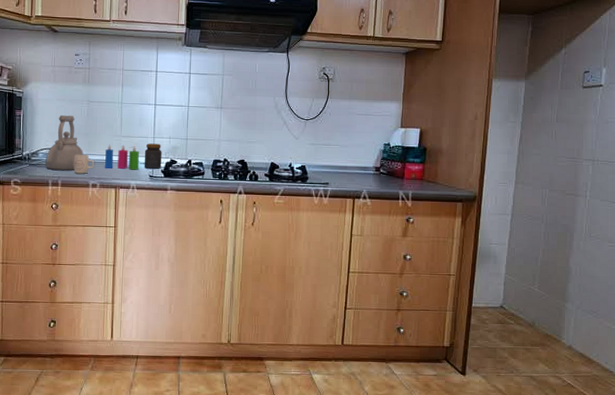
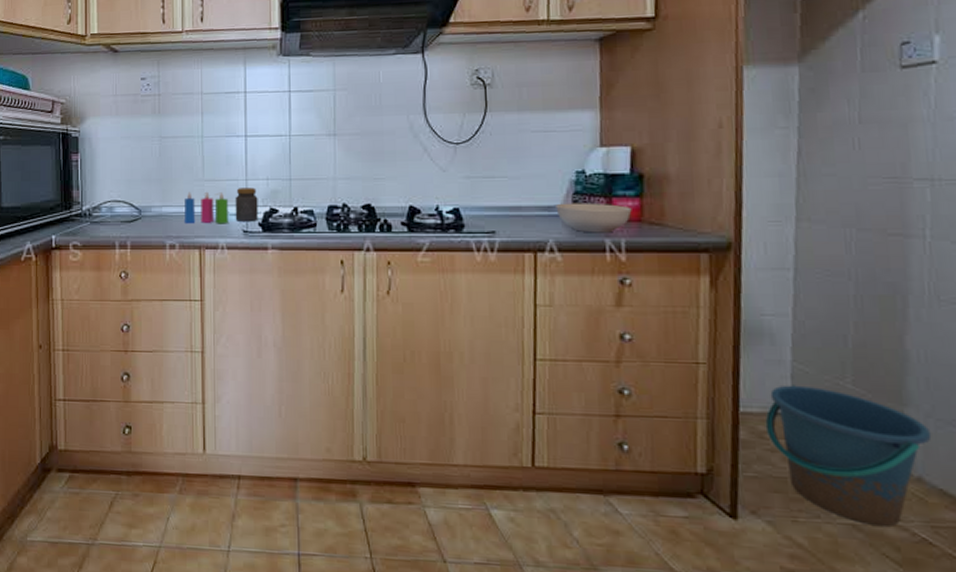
kettle: present [44,114,84,171] -> none [109,156,157,229]
mug: present [73,155,95,174] -> none [145,207,172,232]
bowl: none [369,165,418,187] -> present [556,203,632,233]
bucket: none [486,289,579,377] -> present [765,385,932,526]

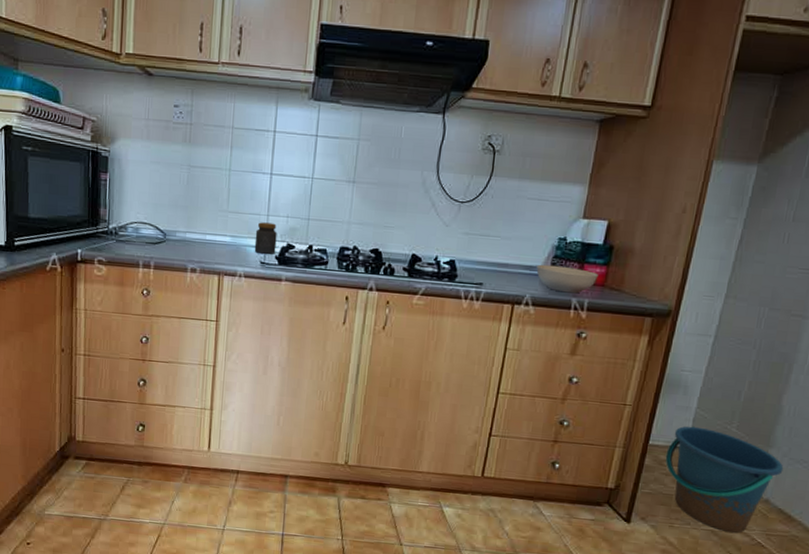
soap dispenser: present [185,191,228,224] -> none [207,221,249,255]

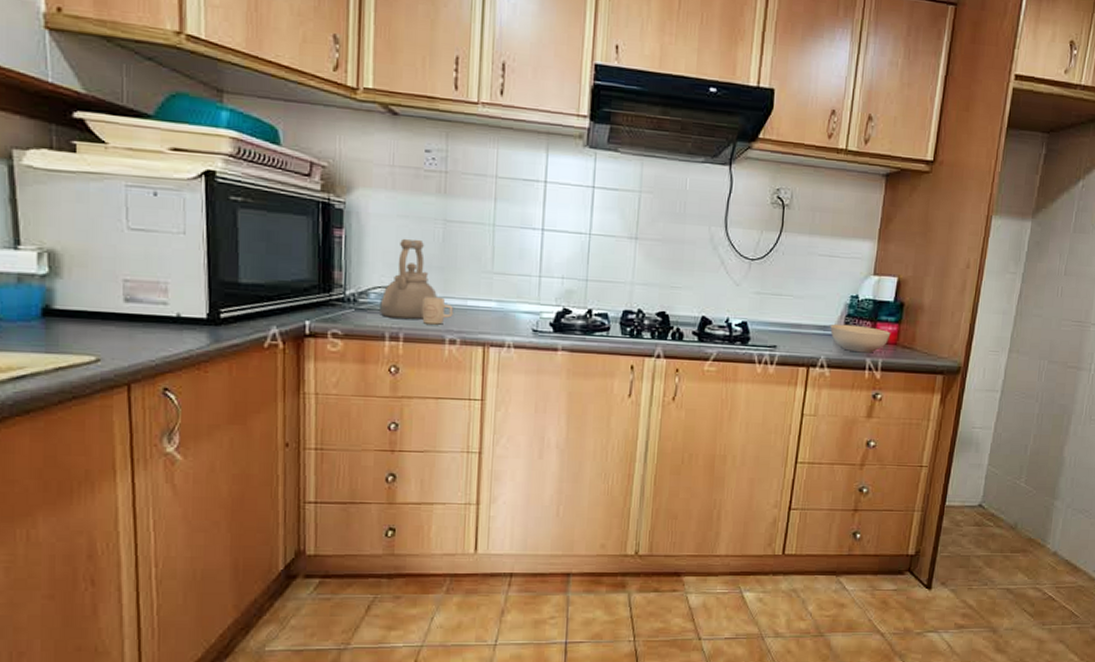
kettle: none [134,181,182,251] -> present [378,238,437,320]
mug: none [169,231,195,256] -> present [422,297,454,325]
jar: present [254,222,277,255] -> none [525,284,551,322]
bucket: present [665,426,784,533] -> none [961,484,1068,588]

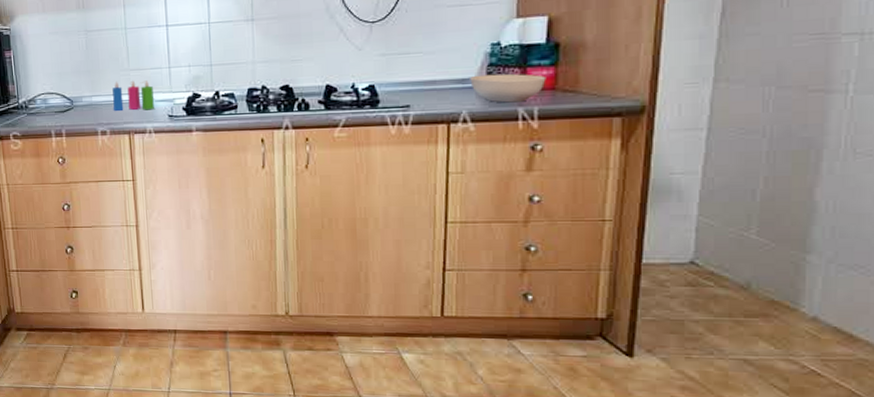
kettle: present [378,238,437,320] -> none [44,50,87,118]
mug: present [422,297,454,325] -> none [76,97,102,120]
soap dispenser: none [468,284,518,322] -> present [112,80,154,111]

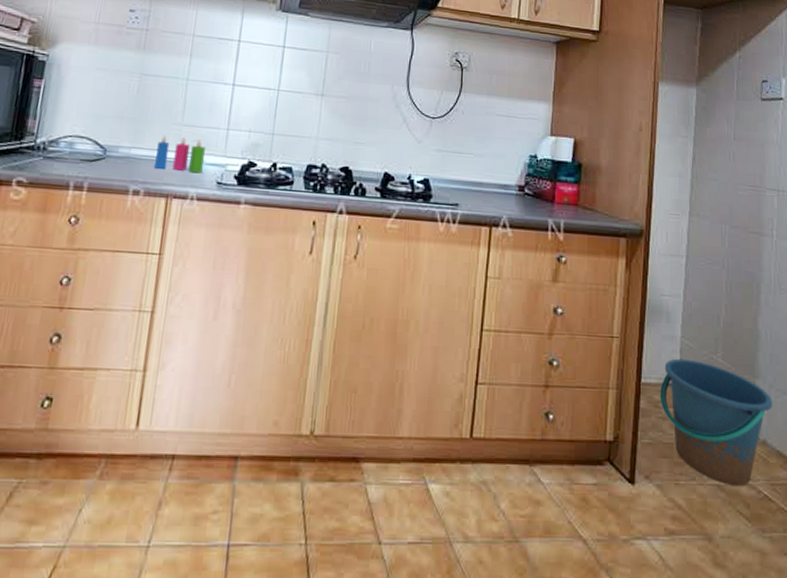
bowl: present [470,73,546,103] -> none [511,182,571,214]
bucket: none [666,237,832,360] -> present [659,358,773,485]

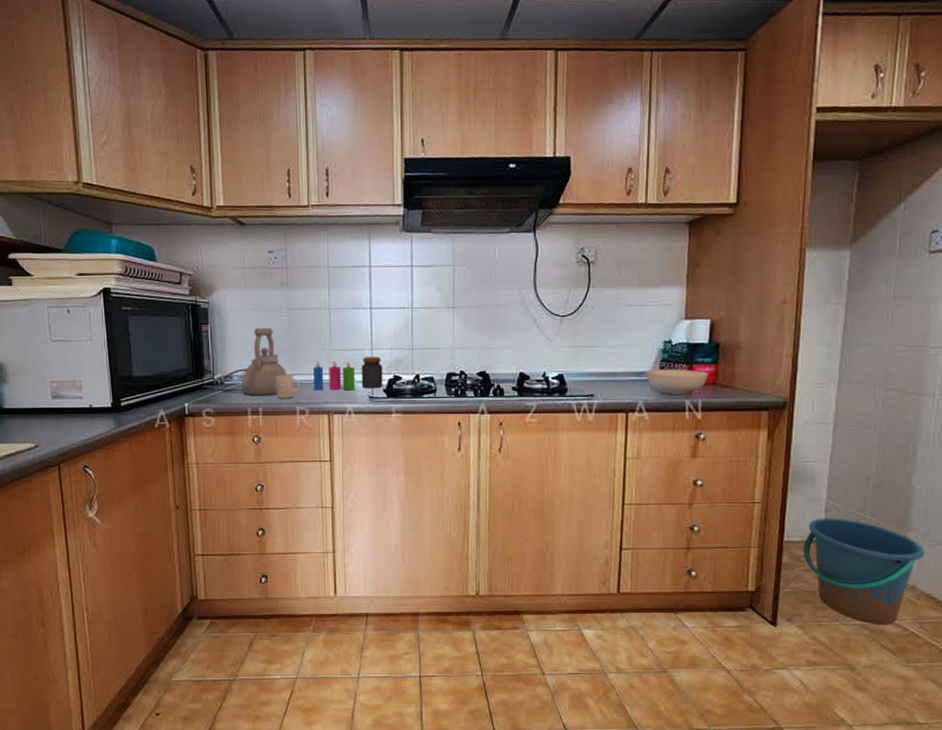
kettle: none [66,89,126,169] -> present [241,327,287,396]
mug: none [108,147,141,175] -> present [276,375,301,399]
jar: none [210,137,238,174] -> present [361,356,383,389]
bowl: none [511,182,571,214] -> present [646,369,709,395]

